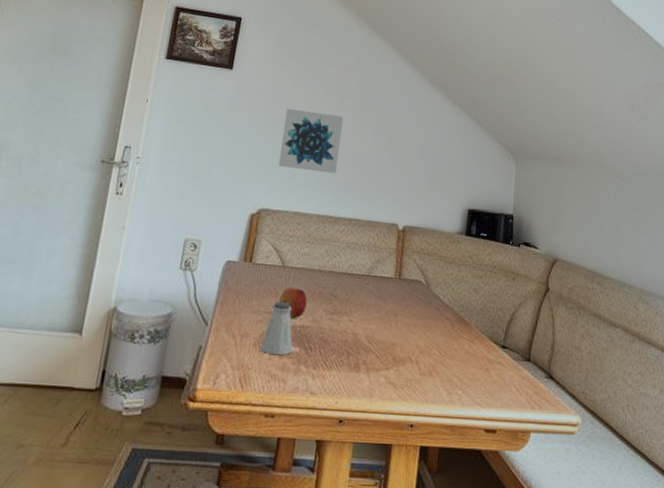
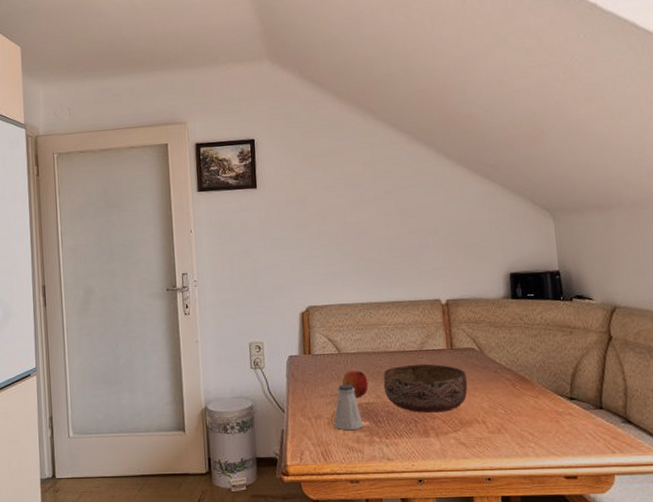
wall art: present [278,108,344,174] -> none [313,209,371,266]
bowl: none [322,289,410,346] -> present [383,363,468,413]

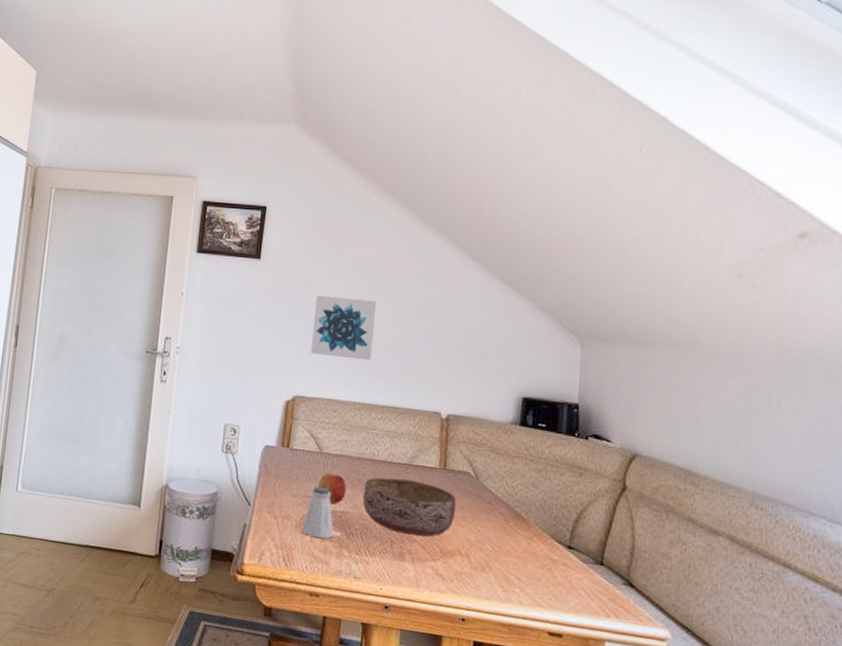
wall art: none [313,209,371,266] -> present [310,295,377,361]

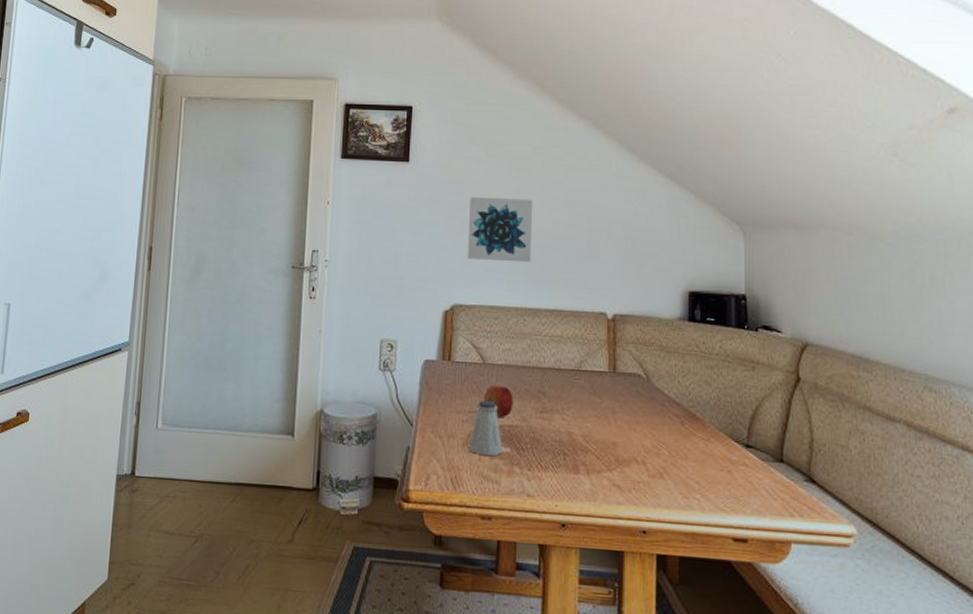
bowl: present [362,477,457,537] -> none [531,385,629,446]

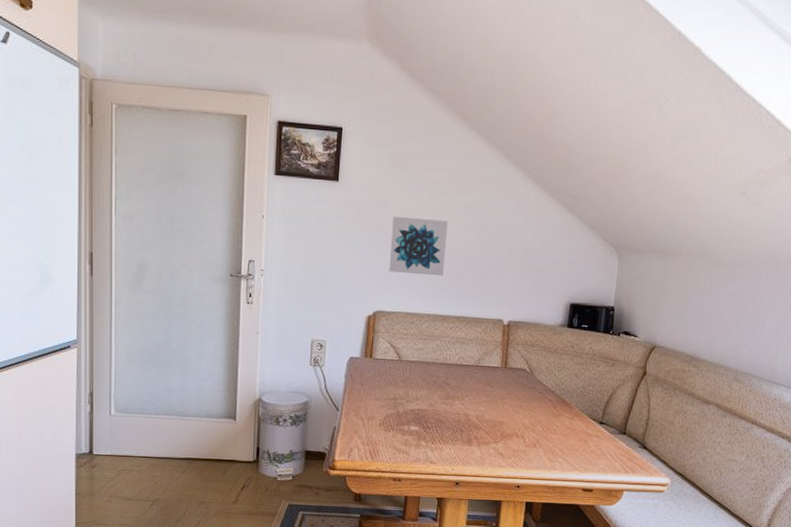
saltshaker: present [469,399,502,457] -> none [385,389,412,434]
fruit: present [483,385,514,418] -> none [398,378,423,404]

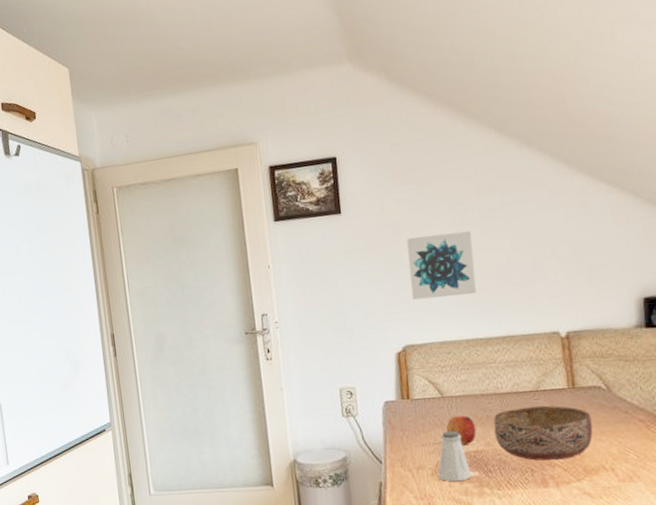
saltshaker: none [385,389,412,434] -> present [438,430,471,482]
fruit: none [398,378,423,404] -> present [446,415,477,446]
bowl: none [437,378,515,425] -> present [493,405,593,461]

